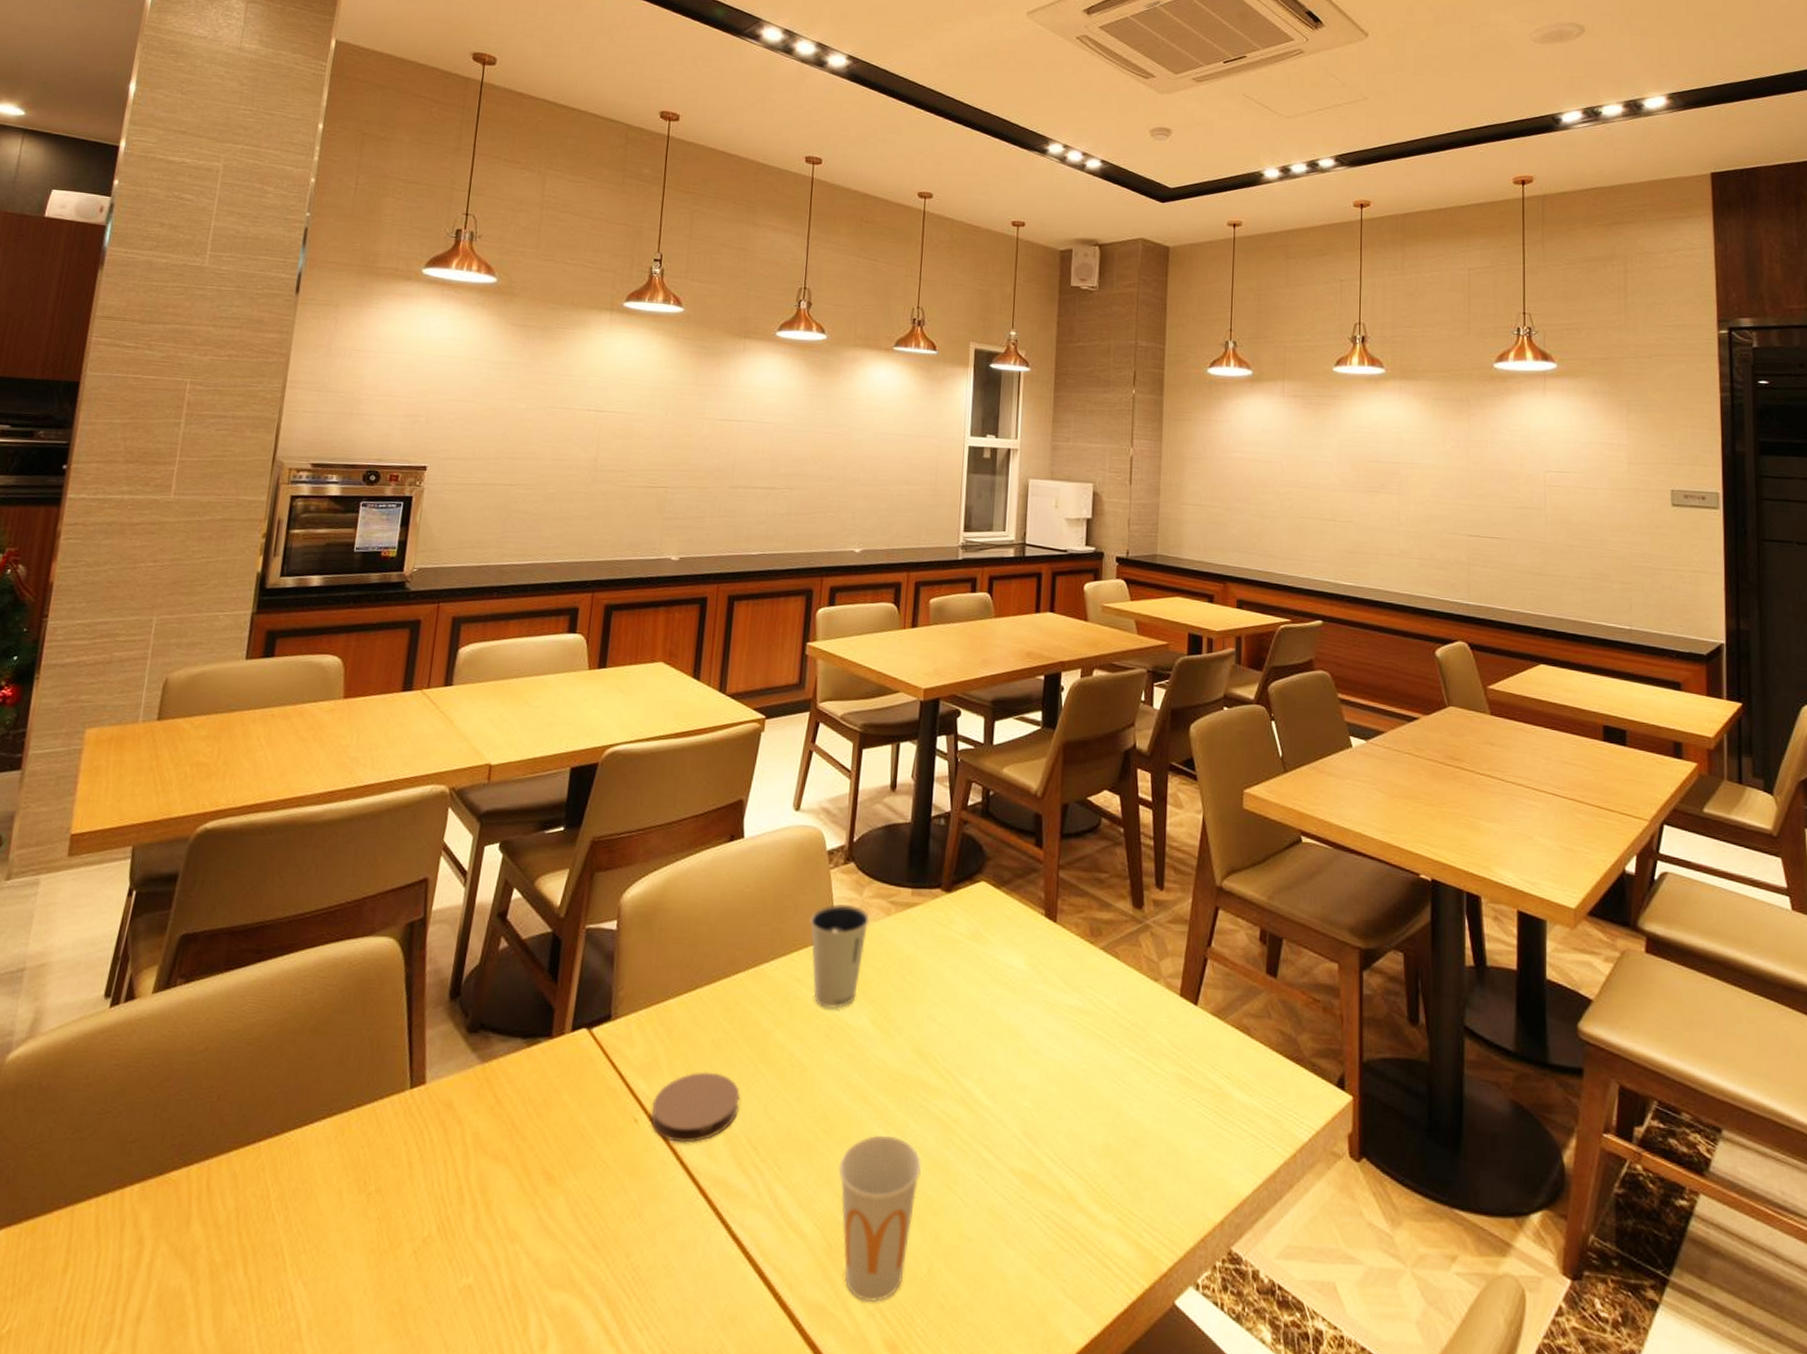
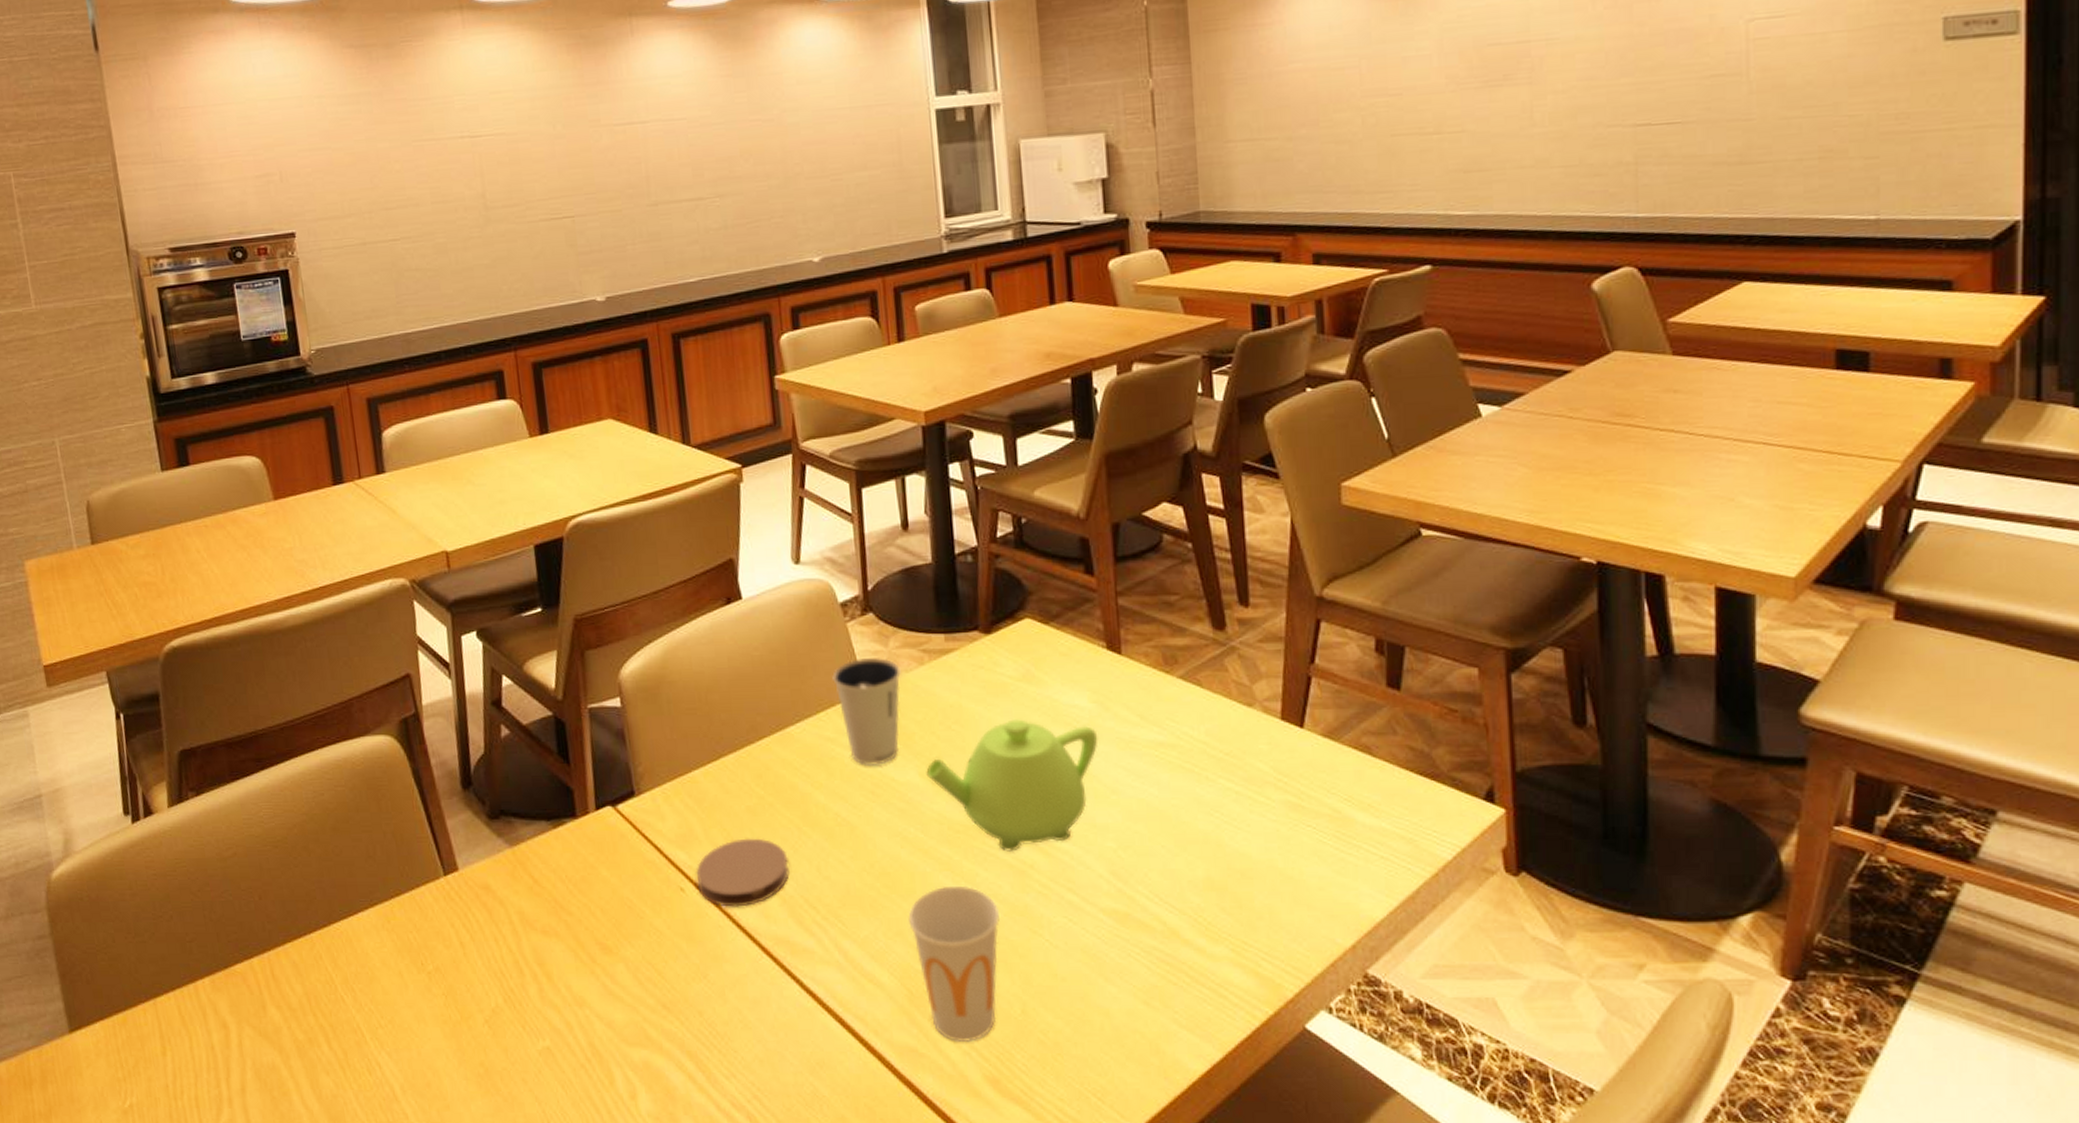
teapot: none [877,975,1028,1105] -> present [926,719,1098,852]

